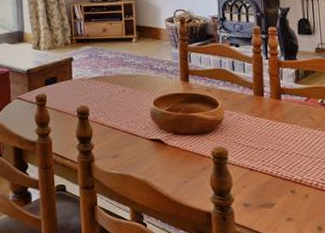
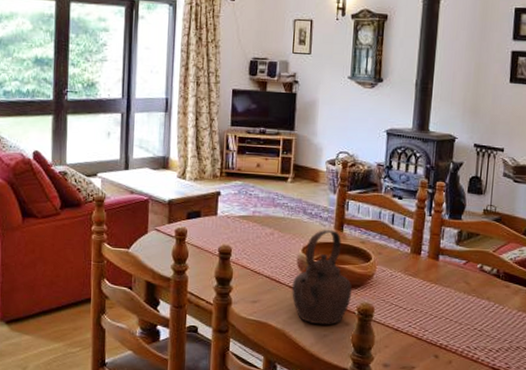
teapot: none [148,82,205,172] -> present [292,230,352,325]

